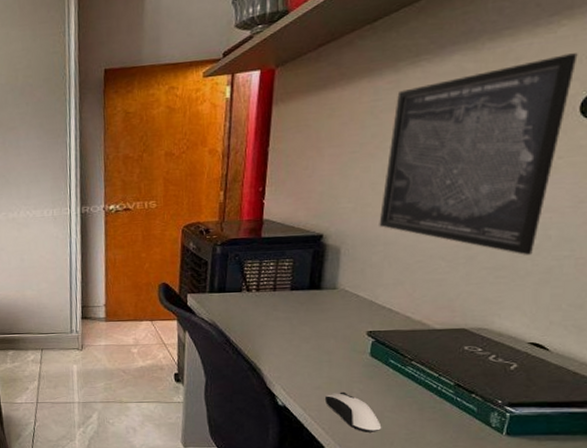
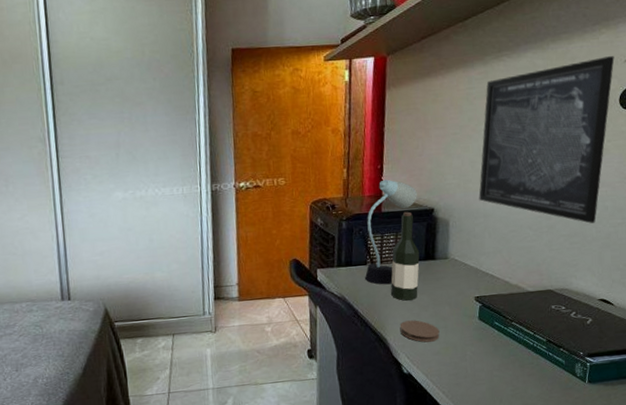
desk lamp: none [240,202,304,313] -> present [365,179,417,285]
wine bottle: none [268,237,304,332] -> present [391,211,420,301]
coaster: none [276,351,322,376] -> present [400,320,440,343]
computer mouse: present [325,391,382,432] -> none [444,355,492,392]

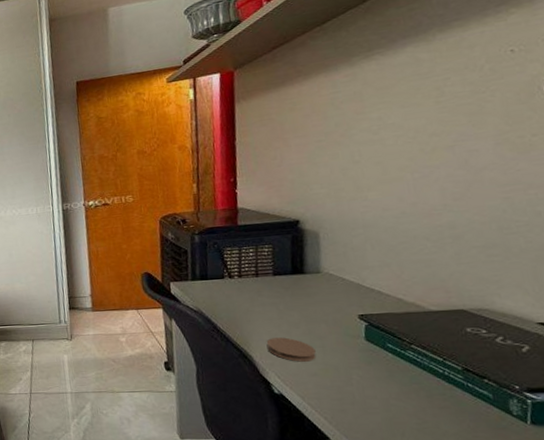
desk lamp: present [365,179,417,285] -> none [221,192,279,300]
wine bottle: present [391,211,420,301] -> none [252,224,286,317]
wall art: present [479,56,615,224] -> none [354,37,533,233]

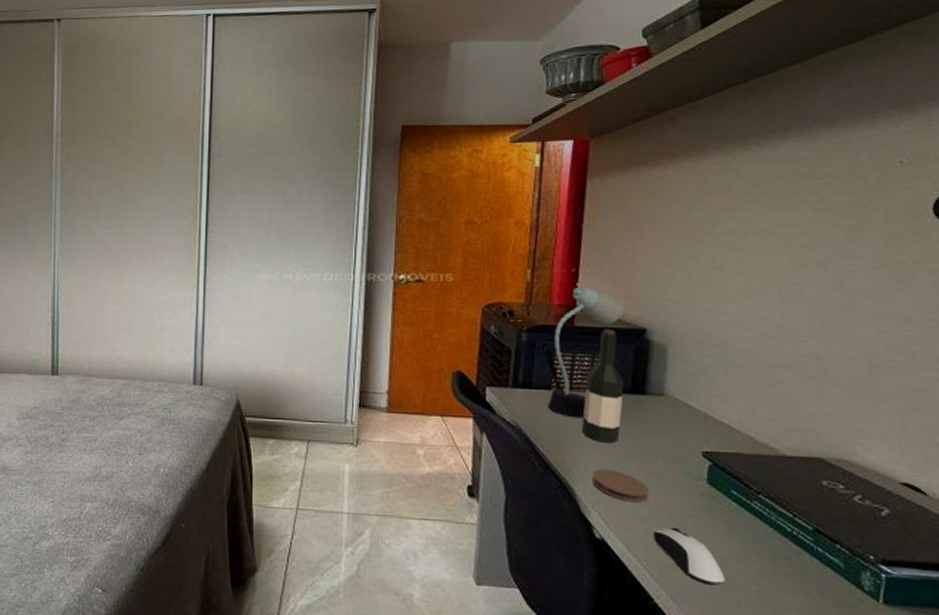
desk lamp: none [221,192,279,300] -> present [548,286,624,418]
wine bottle: none [252,224,286,317] -> present [582,329,625,444]
computer mouse: none [323,378,390,422] -> present [654,527,726,585]

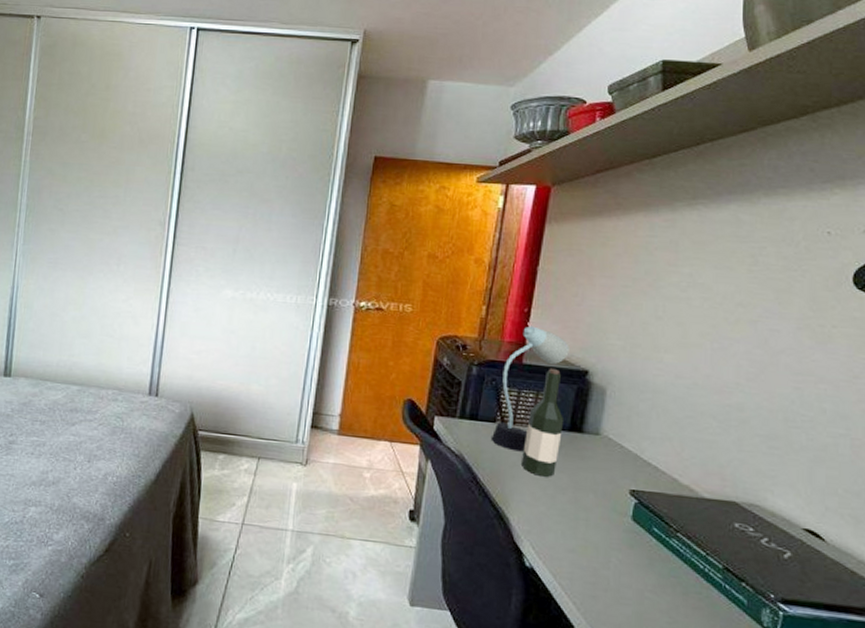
coaster: present [592,469,649,503] -> none [527,501,578,535]
computer mouse: present [654,527,726,585] -> none [579,559,641,616]

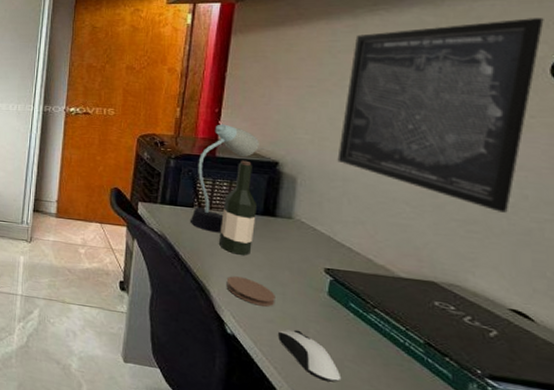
coaster: none [527,501,578,535] -> present [226,276,275,307]
computer mouse: none [579,559,641,616] -> present [278,329,342,382]
wall art: none [648,222,850,427] -> present [337,18,544,213]

